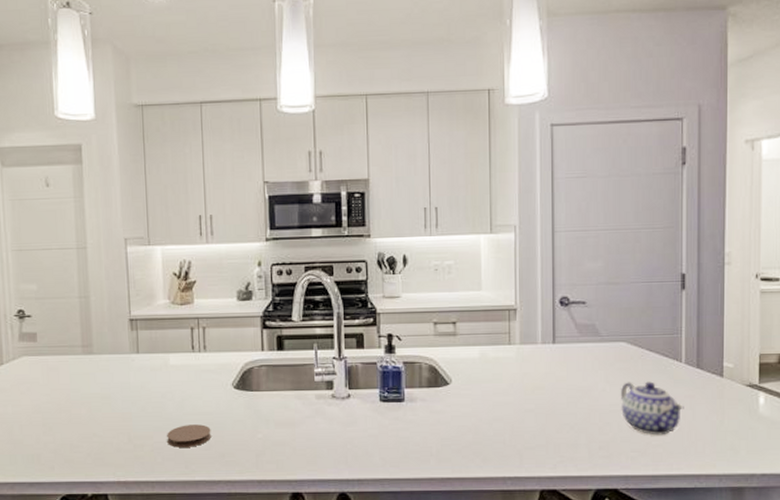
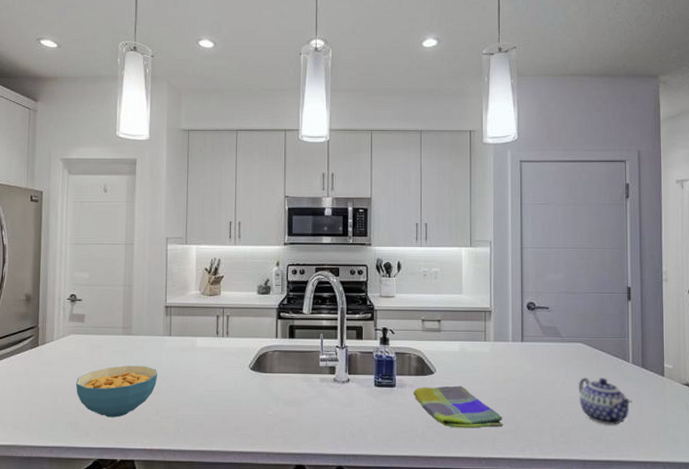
cereal bowl: none [33,389,127,448] -> present [75,365,158,418]
coaster: present [167,424,211,448] -> none [190,400,229,420]
dish towel: none [426,397,531,445] -> present [413,385,503,429]

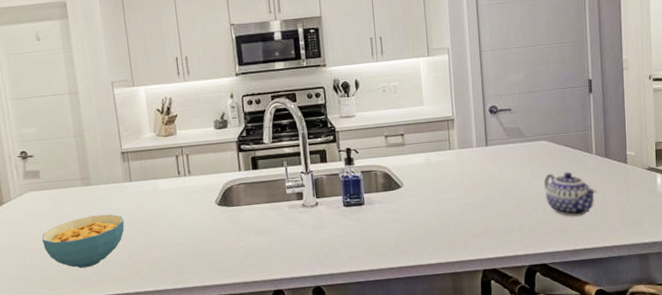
dish towel: present [413,385,503,429] -> none [382,196,473,237]

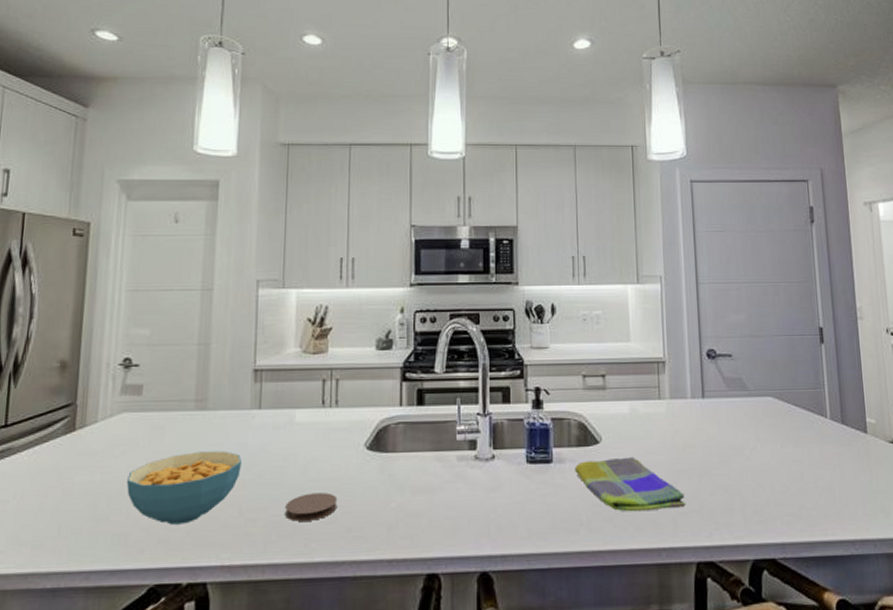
coaster: none [162,238,201,260] -> present [285,493,338,521]
dish towel: none [382,196,473,237] -> present [575,456,685,512]
teapot: present [543,172,597,217] -> none [770,438,834,497]

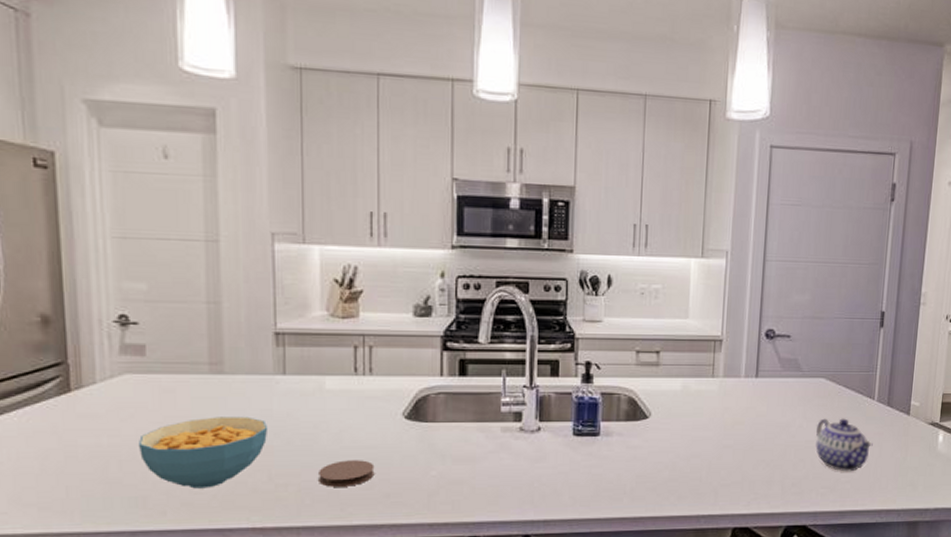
dish towel: present [575,456,685,512] -> none [622,432,728,483]
teapot: none [770,438,834,497] -> present [815,418,873,472]

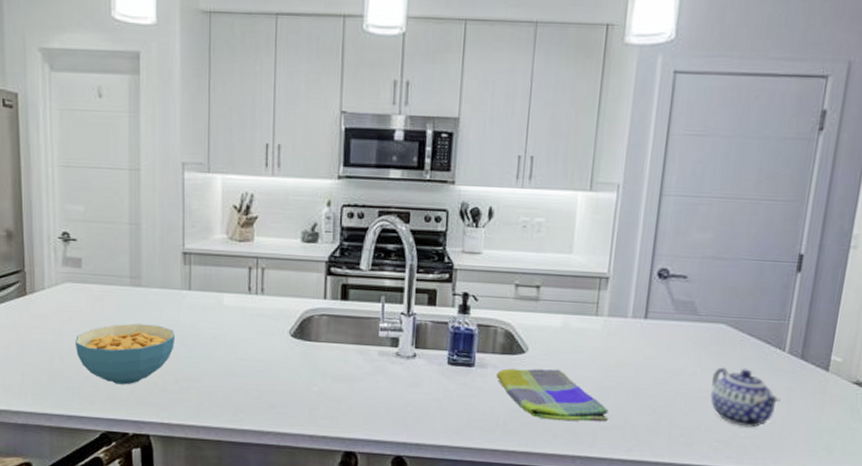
coaster: present [319,460,375,487] -> none [216,370,263,395]
dish towel: none [622,432,728,483] -> present [496,368,609,422]

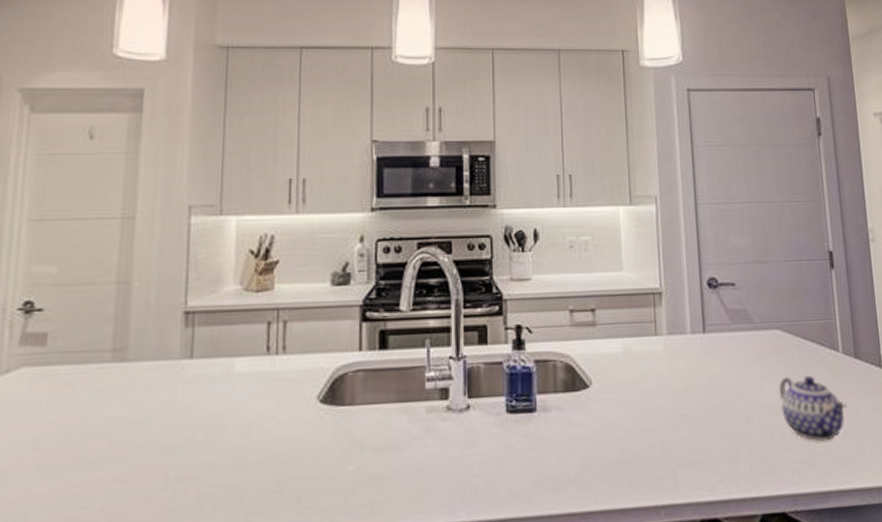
cereal bowl: present [74,323,176,385] -> none [25,409,170,502]
dish towel: present [496,368,609,422] -> none [562,401,686,466]

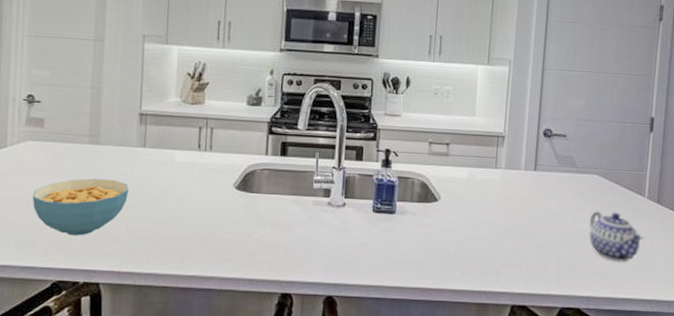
cereal bowl: none [25,409,170,502] -> present [32,178,129,236]

